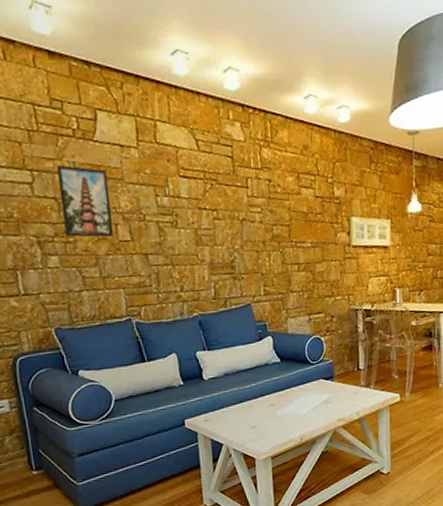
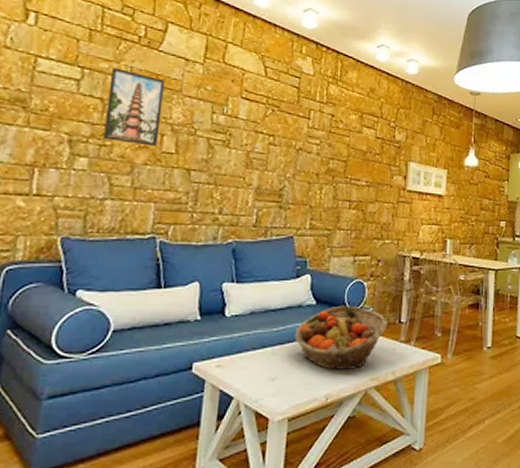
fruit basket: none [266,359,347,416] -> present [294,305,388,370]

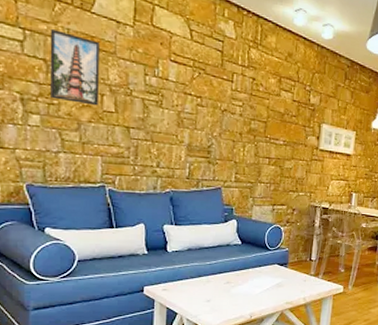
fruit basket: present [294,305,388,370] -> none [224,245,300,295]

